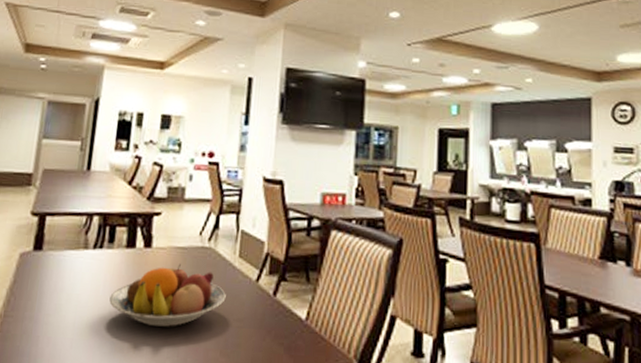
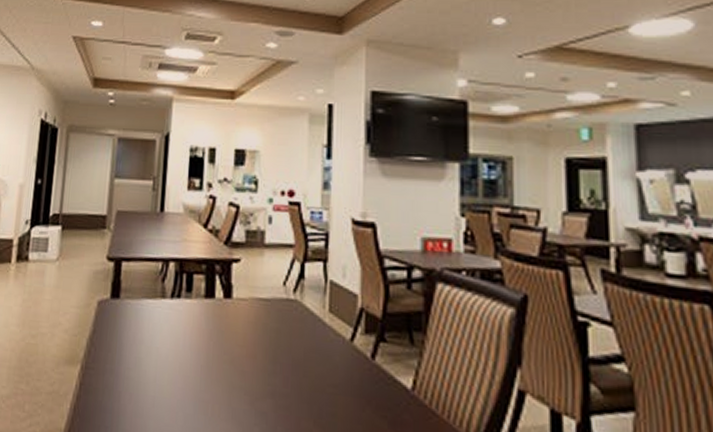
fruit bowl: present [109,264,226,328] -> none [190,318,317,390]

